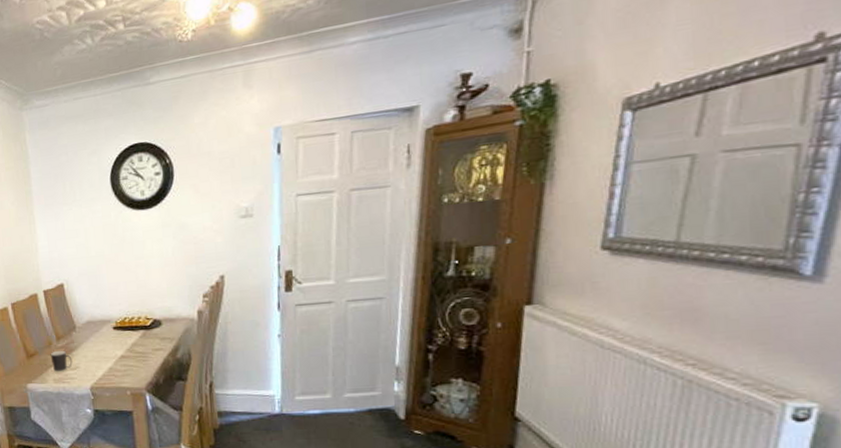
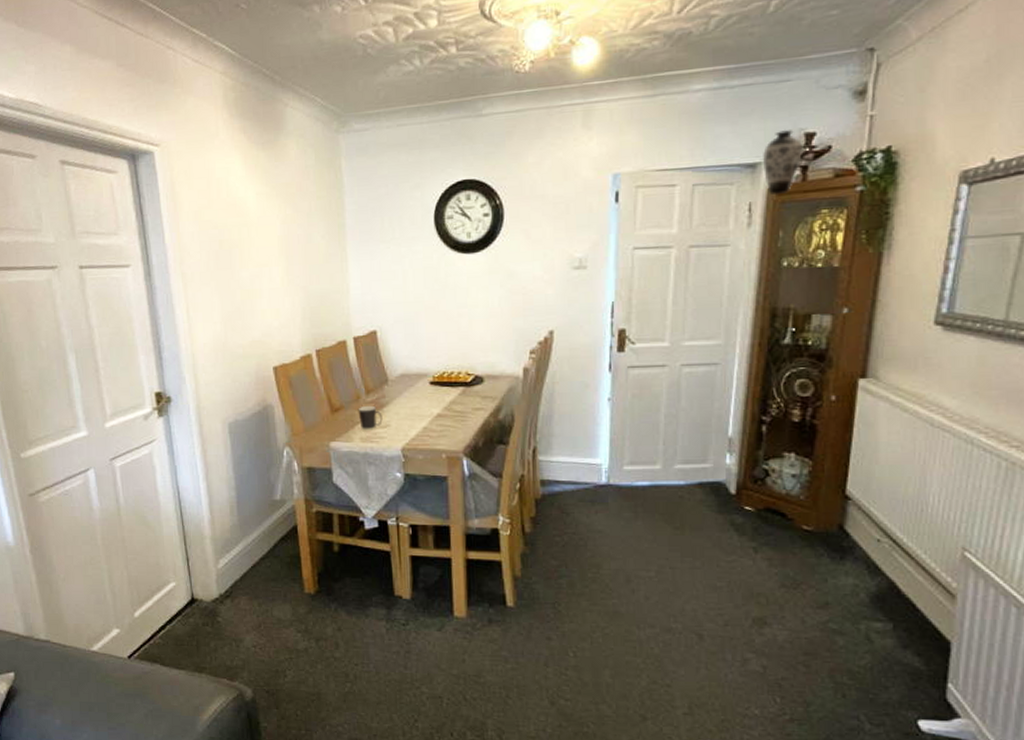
decorative vase: none [420,72,459,136] -> present [763,130,802,195]

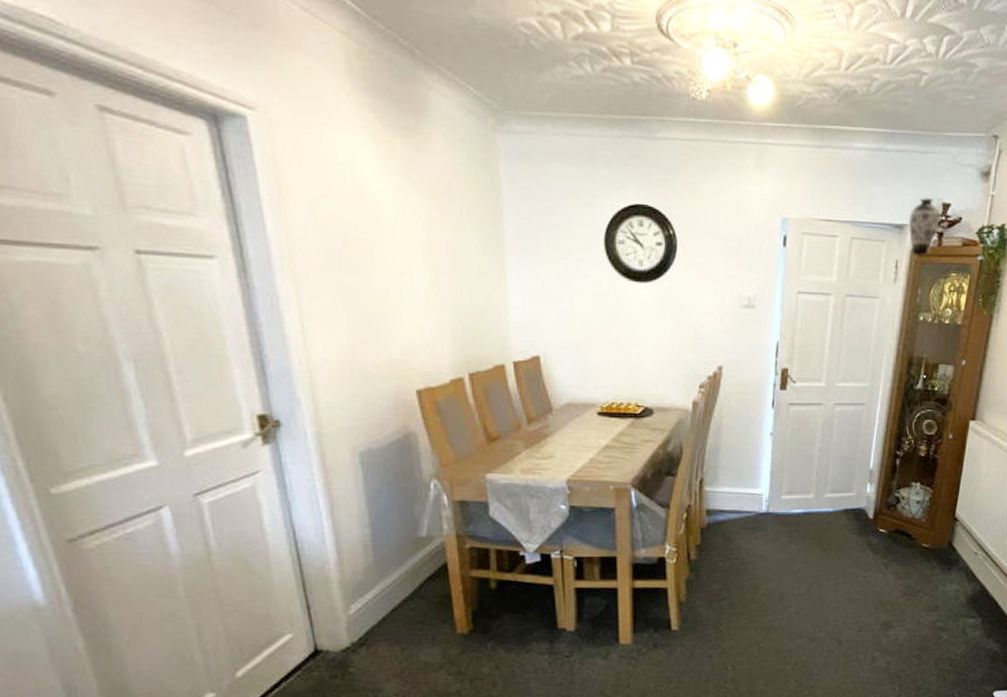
mug: present [358,405,383,430] -> none [518,435,546,462]

